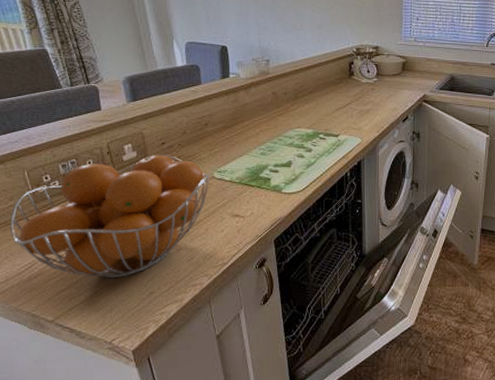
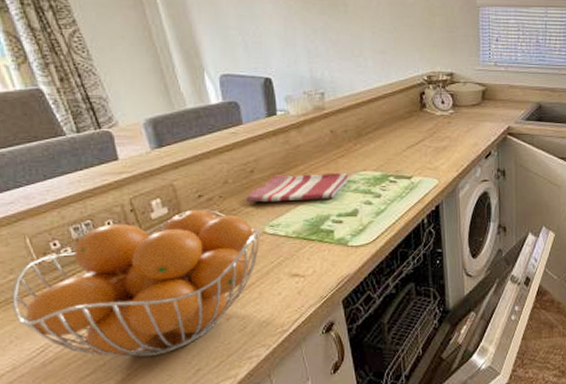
dish towel: none [200,128,286,152] -> present [246,173,349,203]

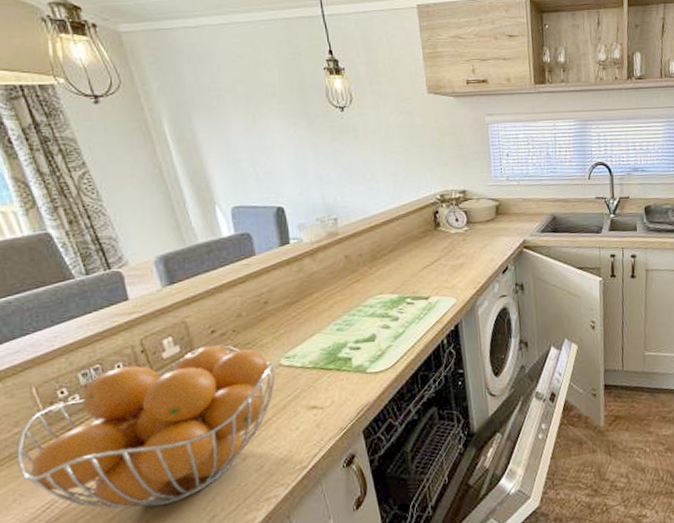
dish towel: present [246,173,349,203] -> none [260,298,365,336]

